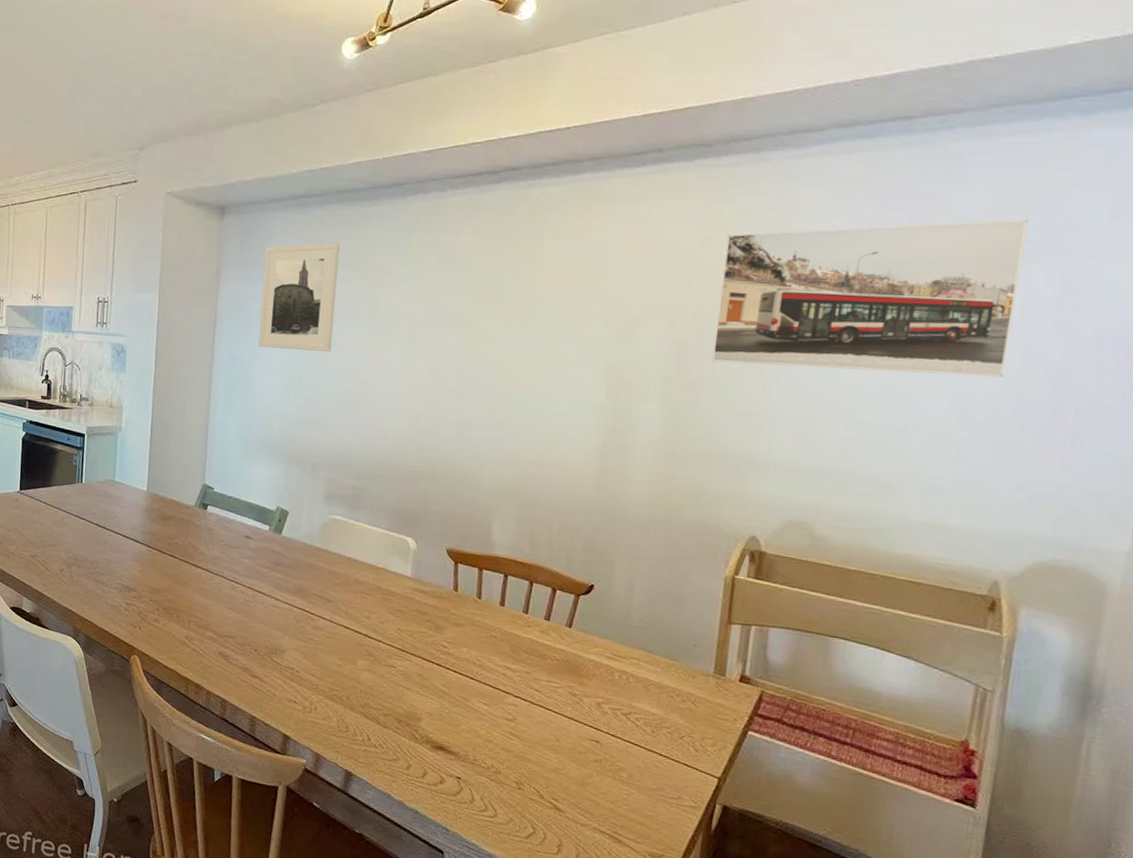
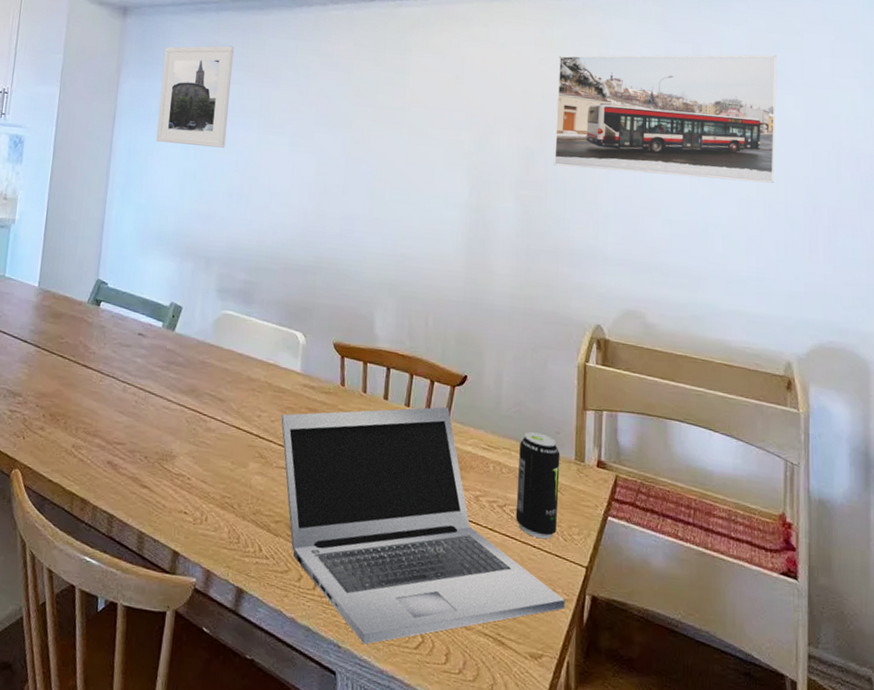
laptop: none [390,615,692,831] -> present [281,406,565,645]
beverage can: none [641,643,697,749] -> present [515,432,560,540]

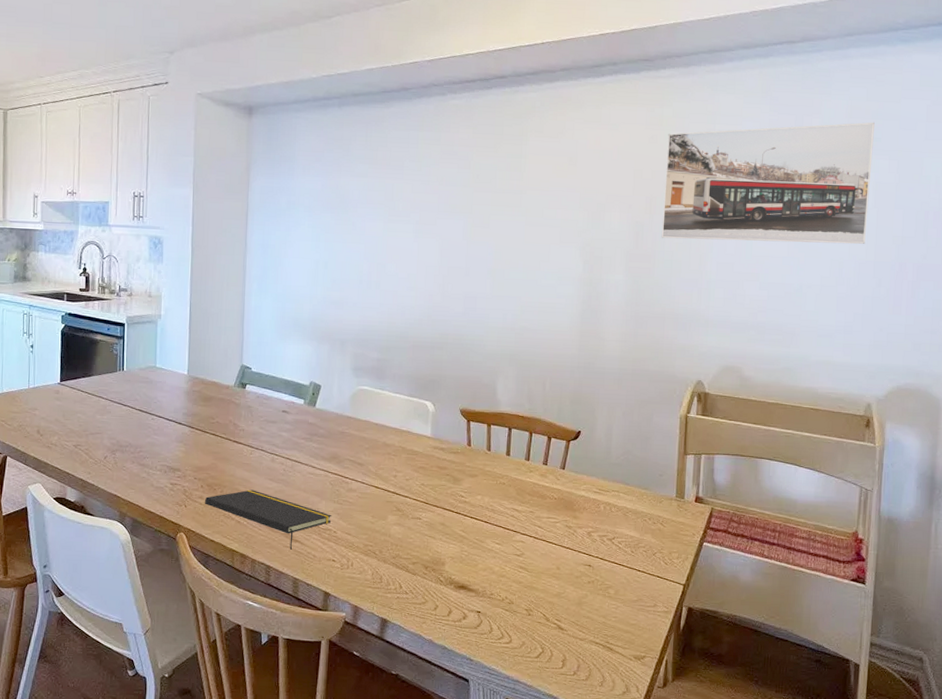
notepad: none [45,422,187,497] -> present [204,489,332,550]
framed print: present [156,45,234,148] -> none [287,140,357,238]
laptop: present [281,406,565,645] -> none [415,458,665,657]
beverage can: present [515,432,560,540] -> none [623,476,663,564]

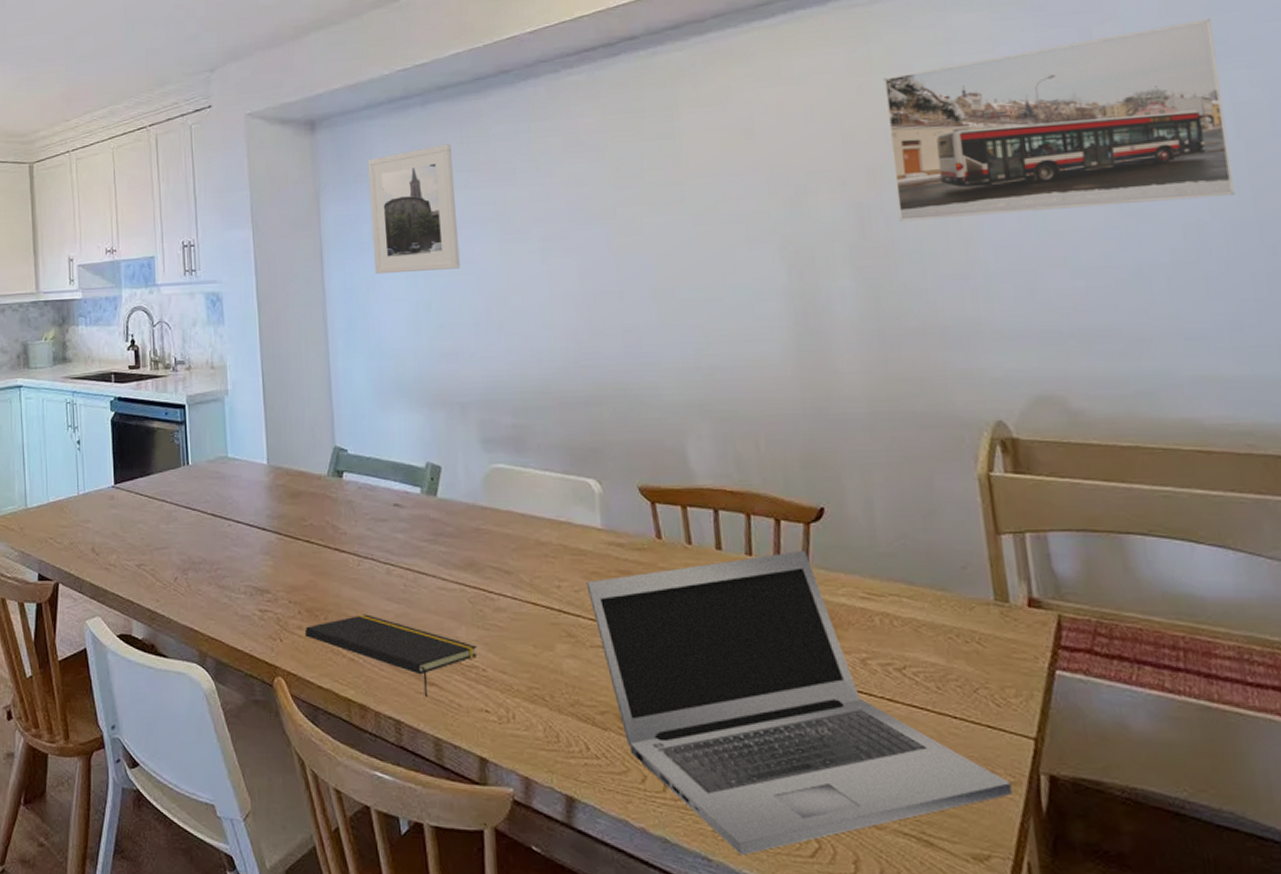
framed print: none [287,140,357,238] -> present [367,144,461,275]
laptop: none [415,458,665,657] -> present [586,550,1013,856]

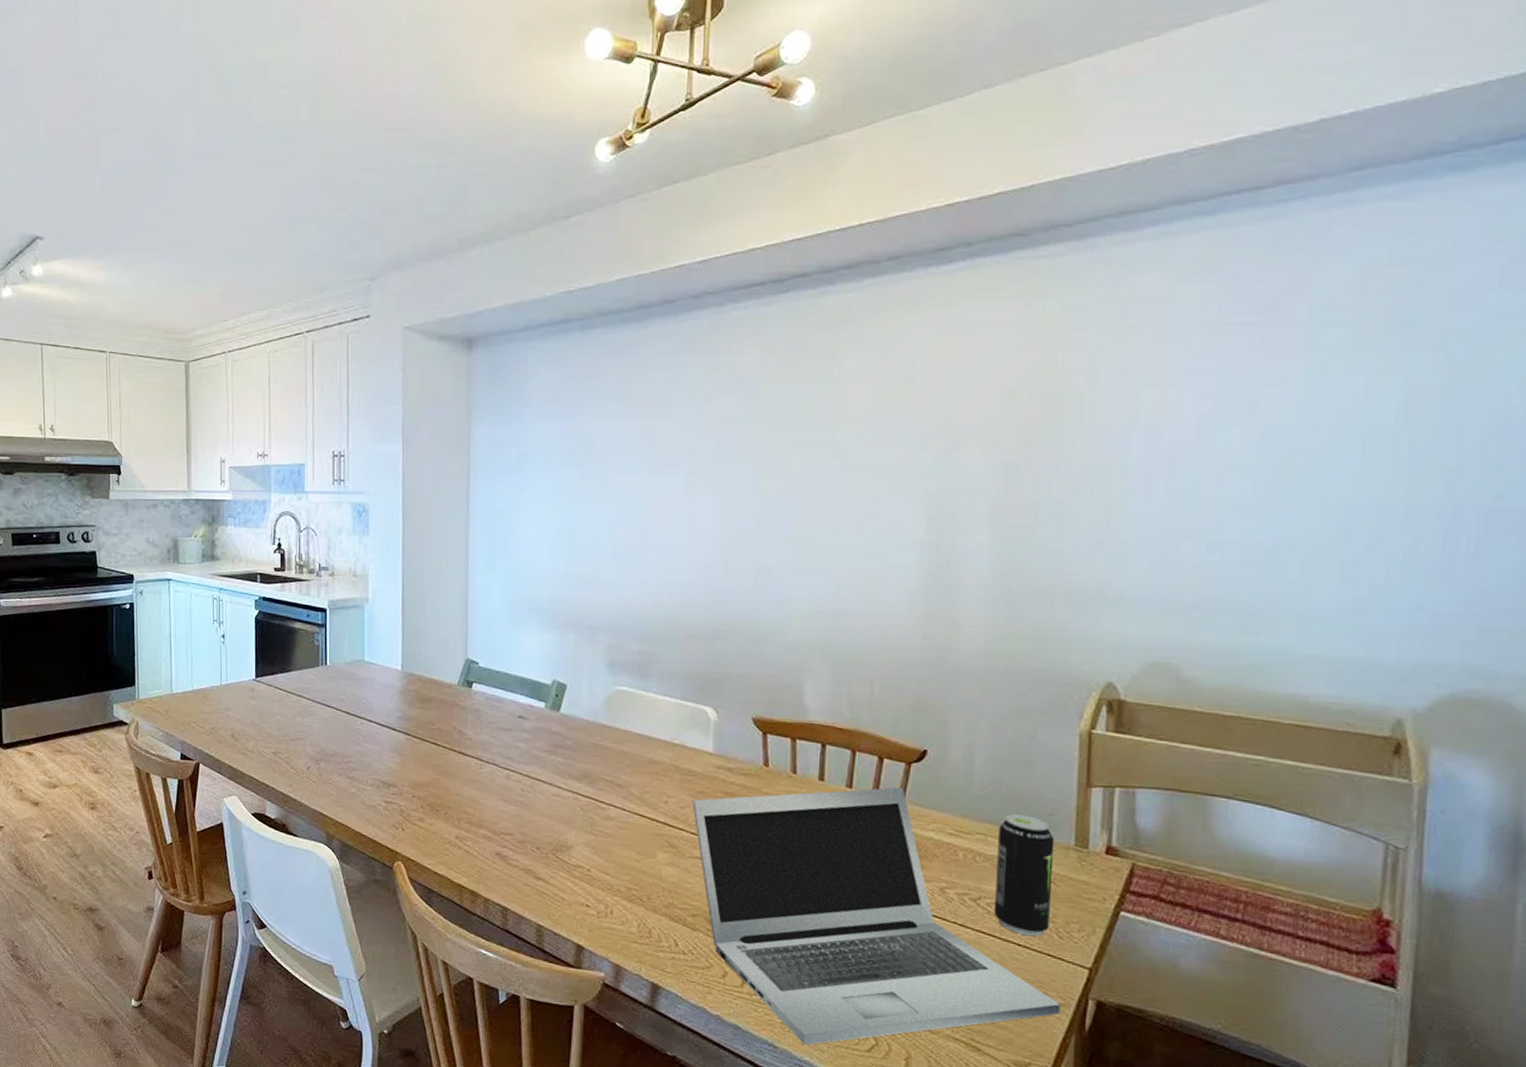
notepad: present [304,614,477,697] -> none [425,812,584,889]
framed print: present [367,144,461,275] -> none [519,372,607,498]
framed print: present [883,18,1235,222] -> none [1045,296,1404,484]
beverage can: none [912,571,983,707] -> present [994,814,1055,937]

